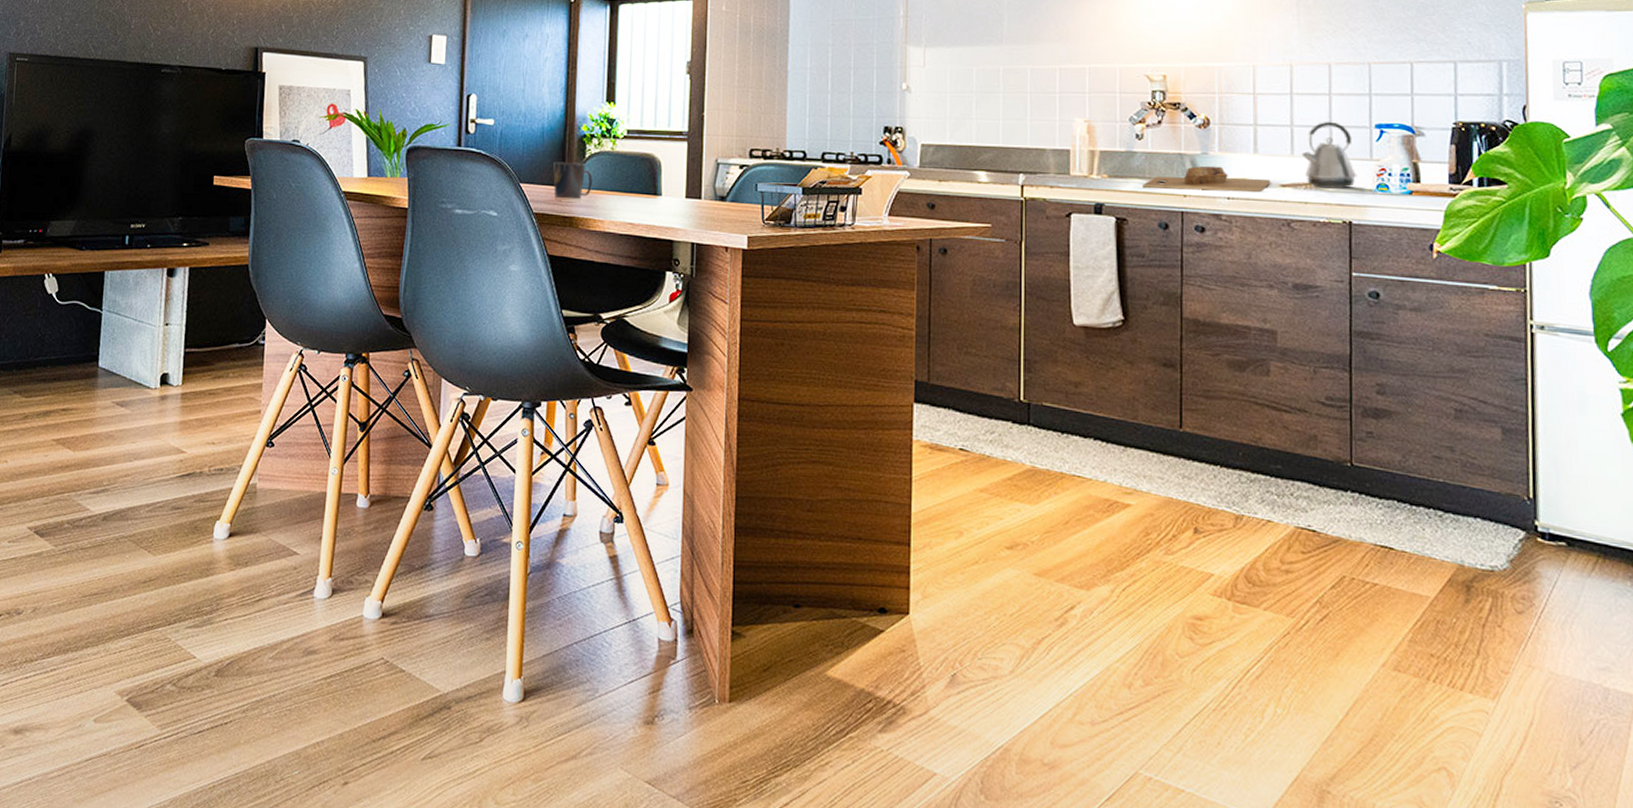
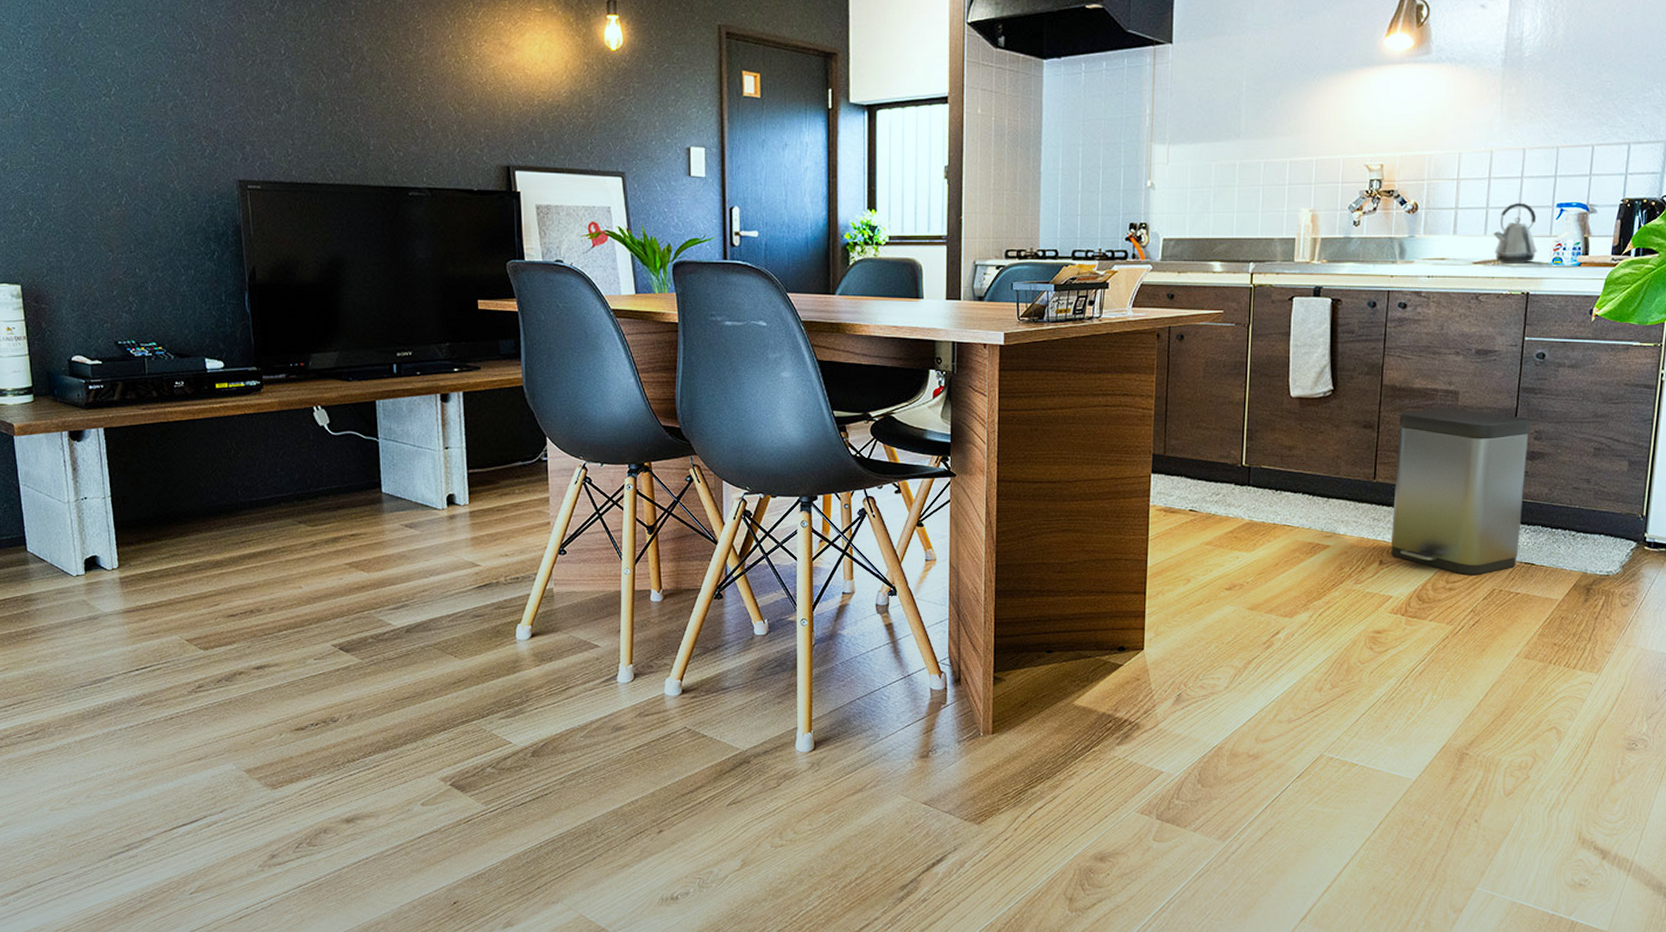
mug: present [553,161,592,202] -> none [819,270,857,309]
cutting board: present [1141,165,1271,193] -> none [1355,248,1466,271]
pedal bin: none [1206,349,1371,556] -> present [1390,409,1531,575]

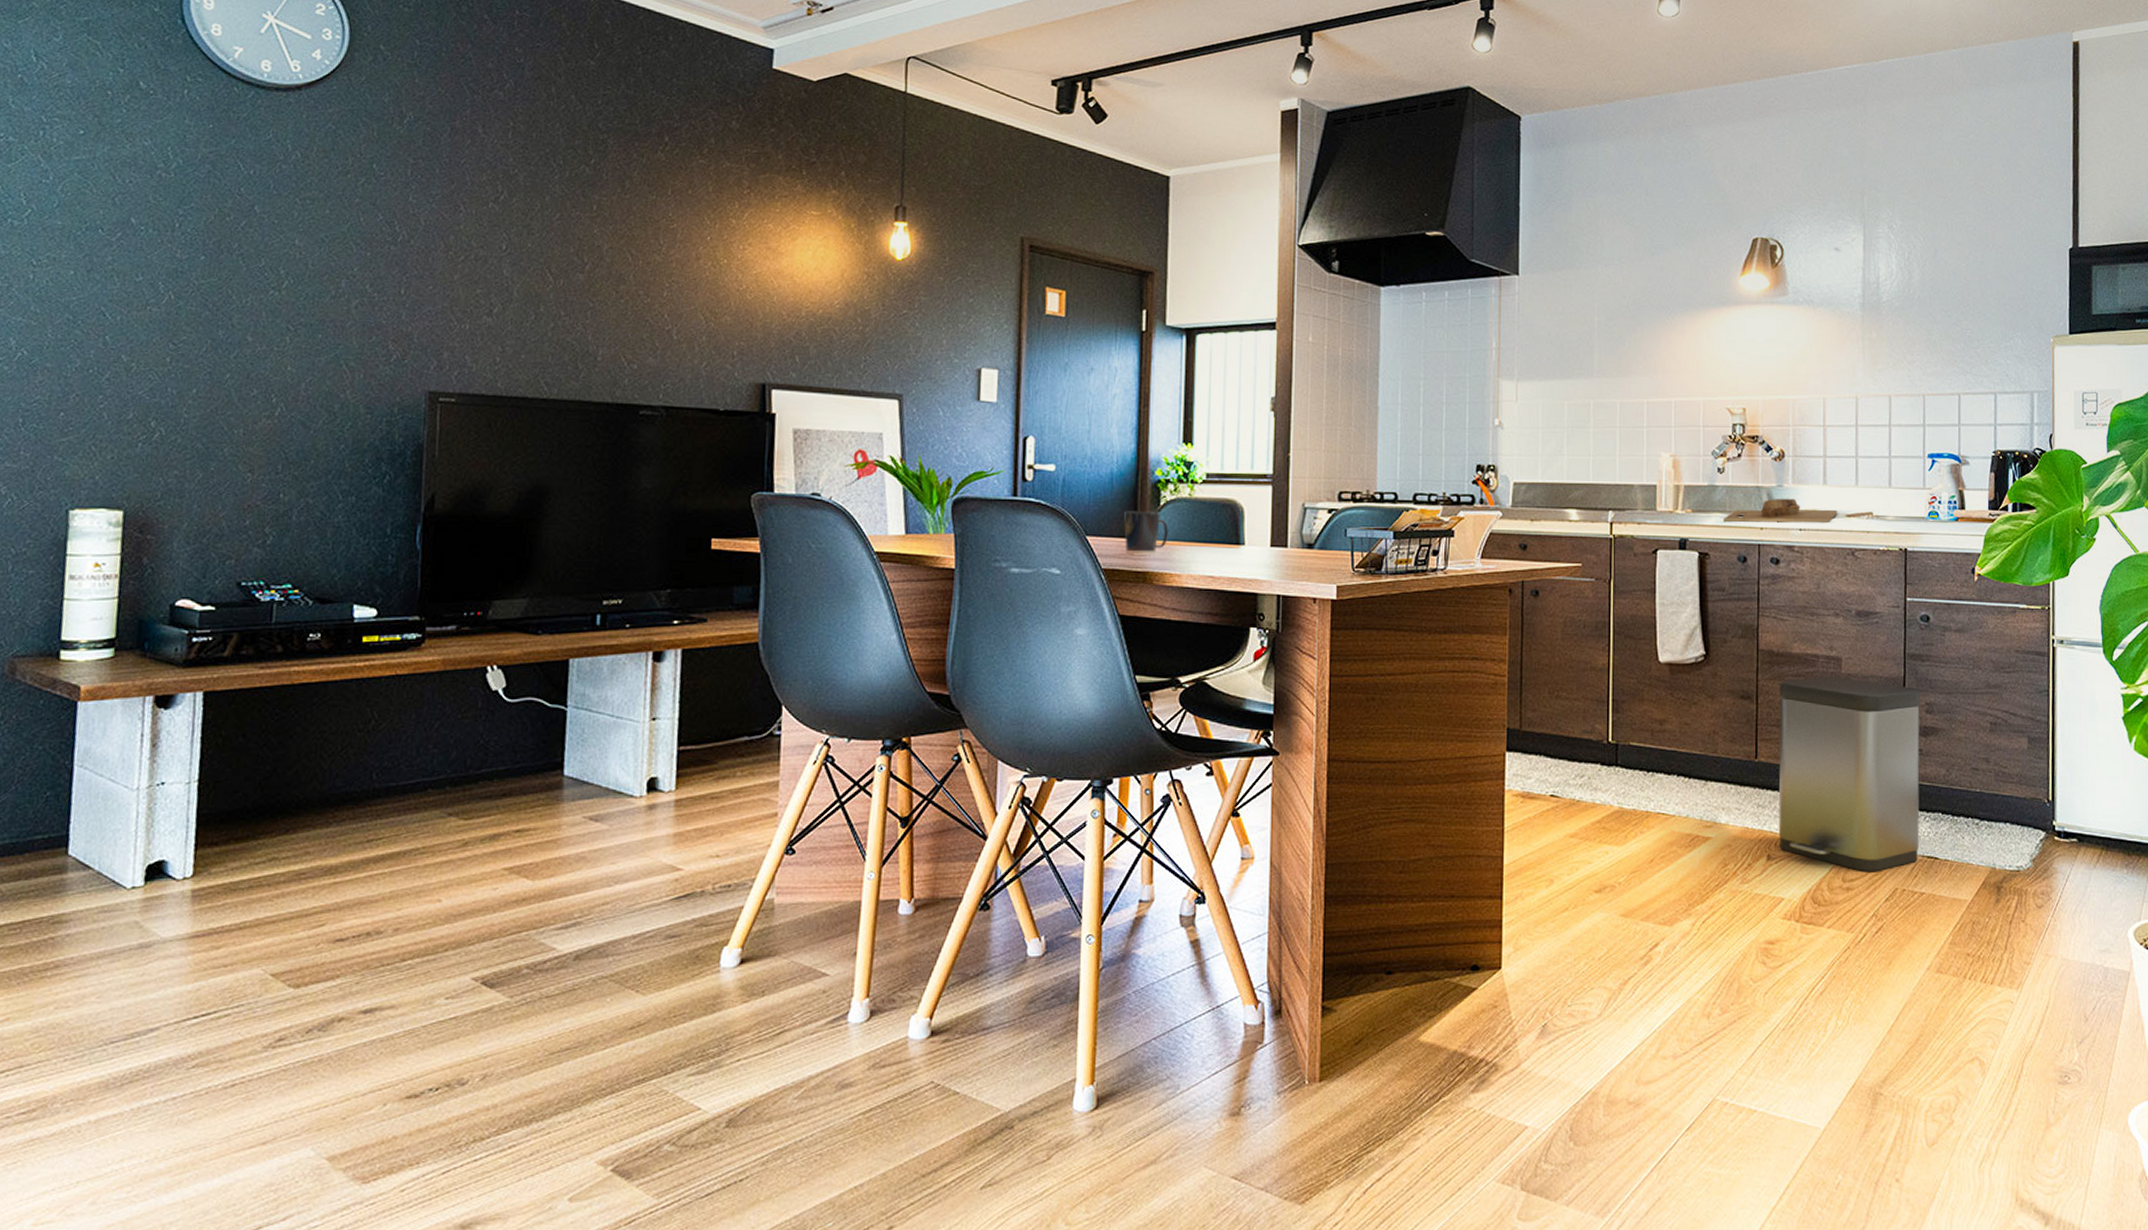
mug: none [819,270,857,309] -> present [1124,511,1168,555]
cutting board: none [1355,248,1466,271] -> present [1722,498,1838,524]
kettle: present [1493,202,1538,264] -> none [1865,451,1912,517]

